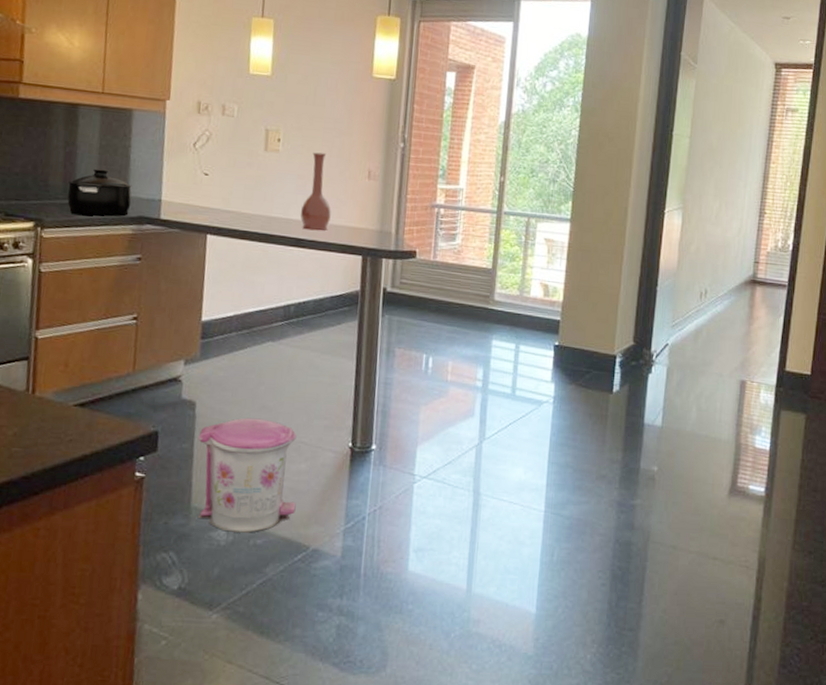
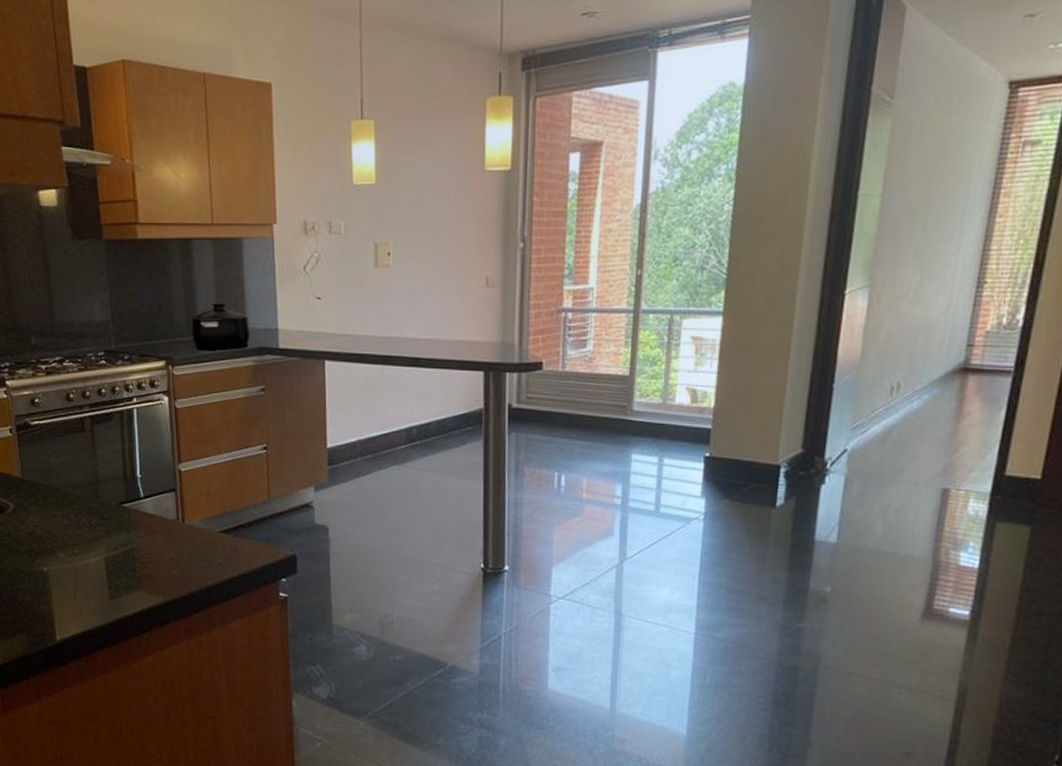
trash can: present [197,417,297,533] -> none [333,540,432,650]
vase: present [300,152,331,231] -> none [416,263,448,348]

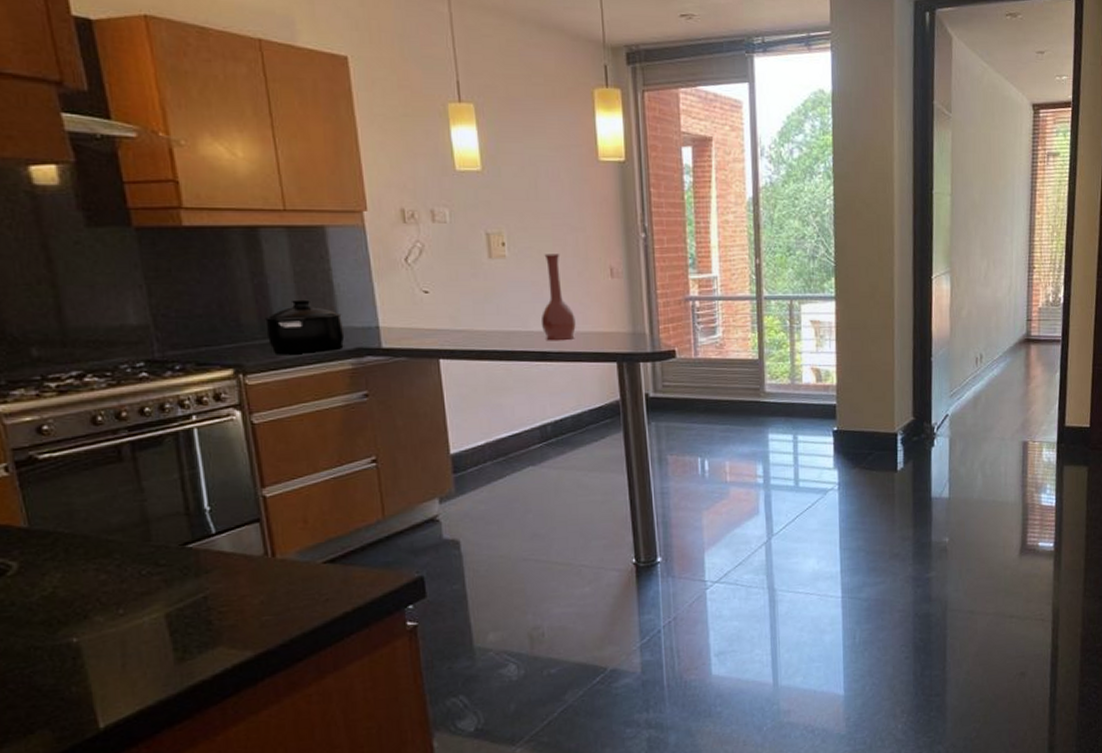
vase: none [416,263,448,348] -> present [540,254,576,341]

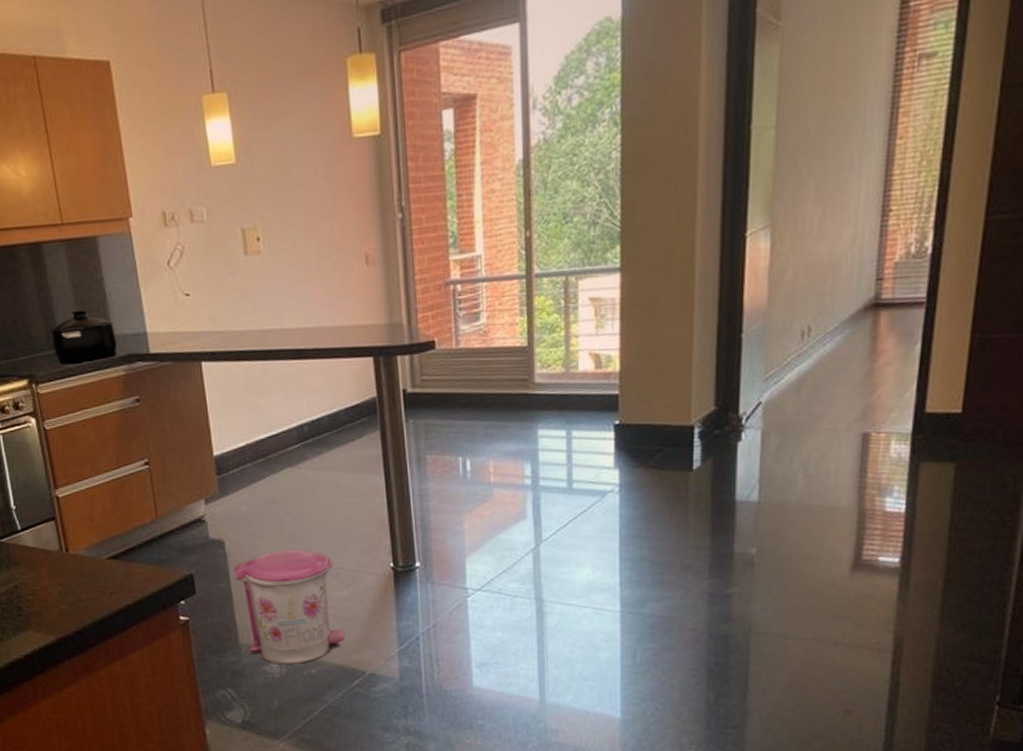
trash can: none [469,547,587,667] -> present [233,549,345,665]
vase: present [540,254,576,341] -> none [296,244,331,338]

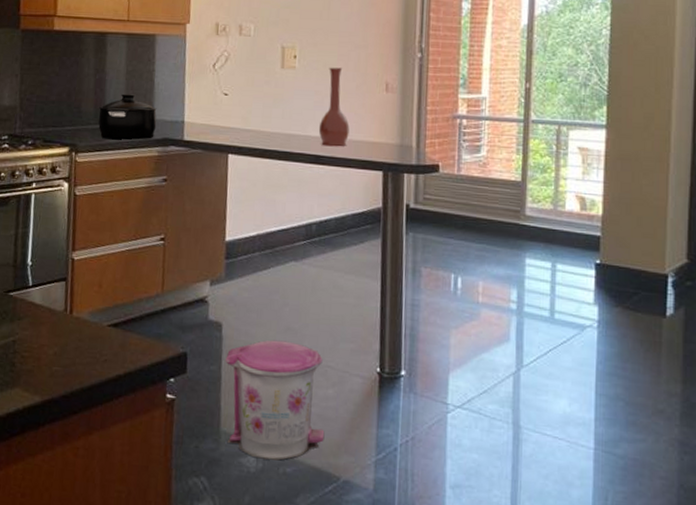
vase: none [296,244,331,338] -> present [318,67,350,147]

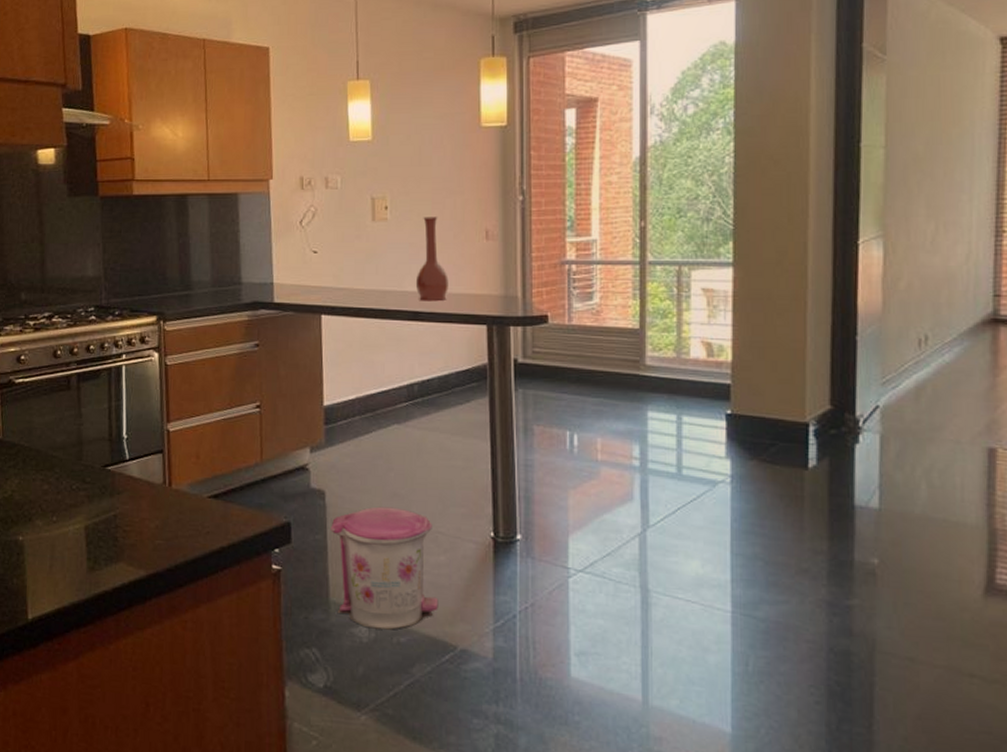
saucepan: present [98,93,157,140] -> none [185,257,245,306]

